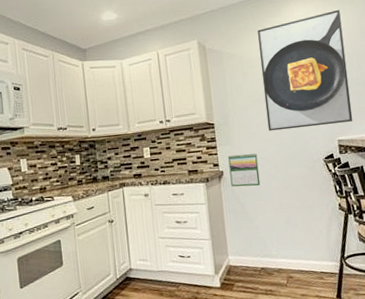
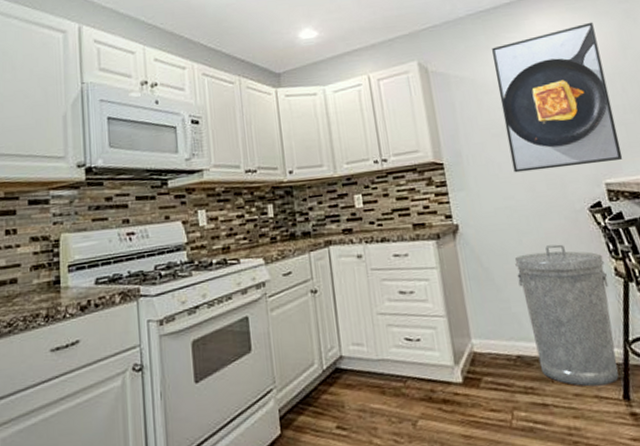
calendar: present [228,152,261,187] -> none [463,200,508,246]
trash can: none [264,186,335,290] -> present [514,244,619,387]

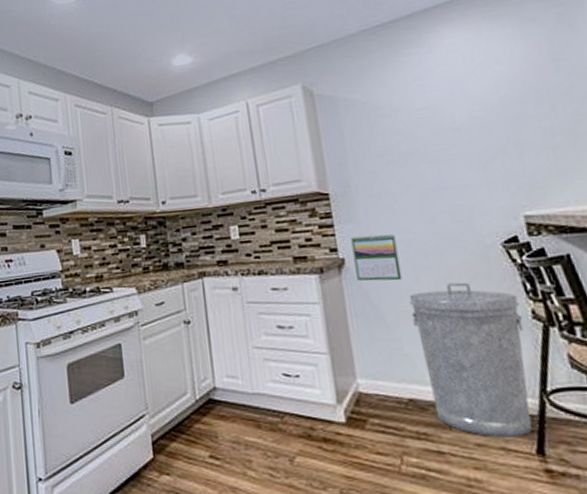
calendar: none [463,200,508,246] -> present [350,233,402,281]
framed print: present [492,22,623,173] -> none [389,31,548,204]

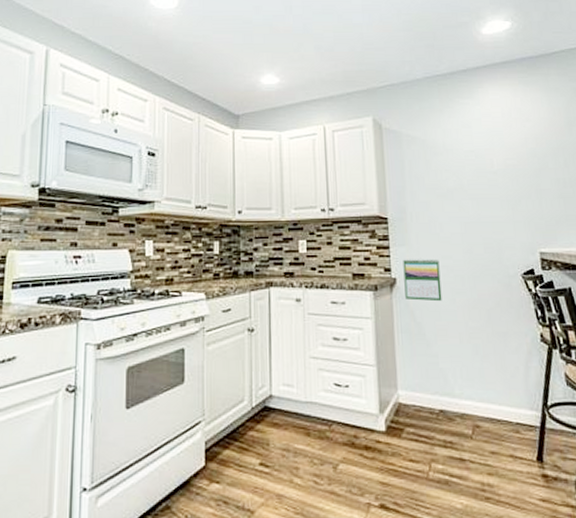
trash can: present [409,282,533,438] -> none [446,306,535,446]

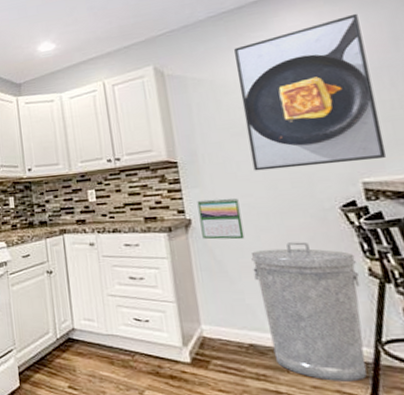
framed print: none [445,96,559,234] -> present [234,13,387,171]
trash can: none [446,306,535,446] -> present [251,242,367,382]

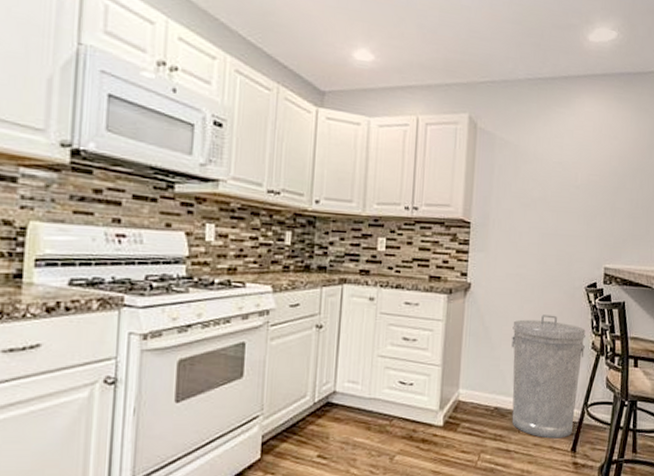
calendar: present [197,197,245,240] -> none [477,265,514,308]
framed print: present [234,13,387,171] -> none [531,115,633,249]

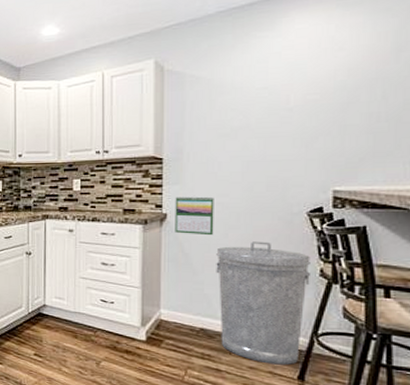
calendar: none [477,265,514,308] -> present [175,196,214,236]

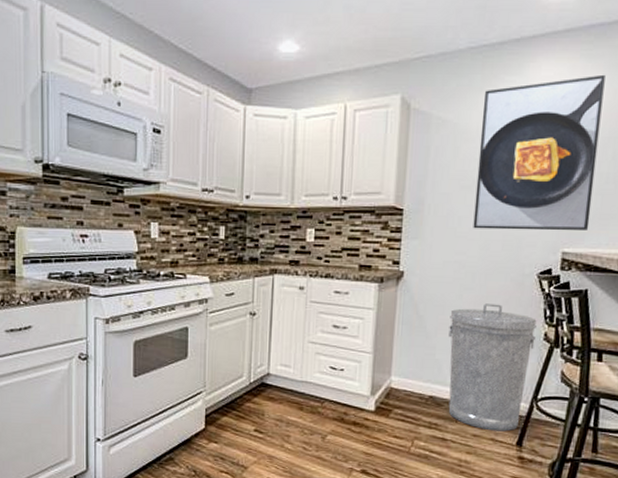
calendar: present [175,196,214,236] -> none [411,253,452,297]
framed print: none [234,20,366,173] -> present [473,74,606,231]

